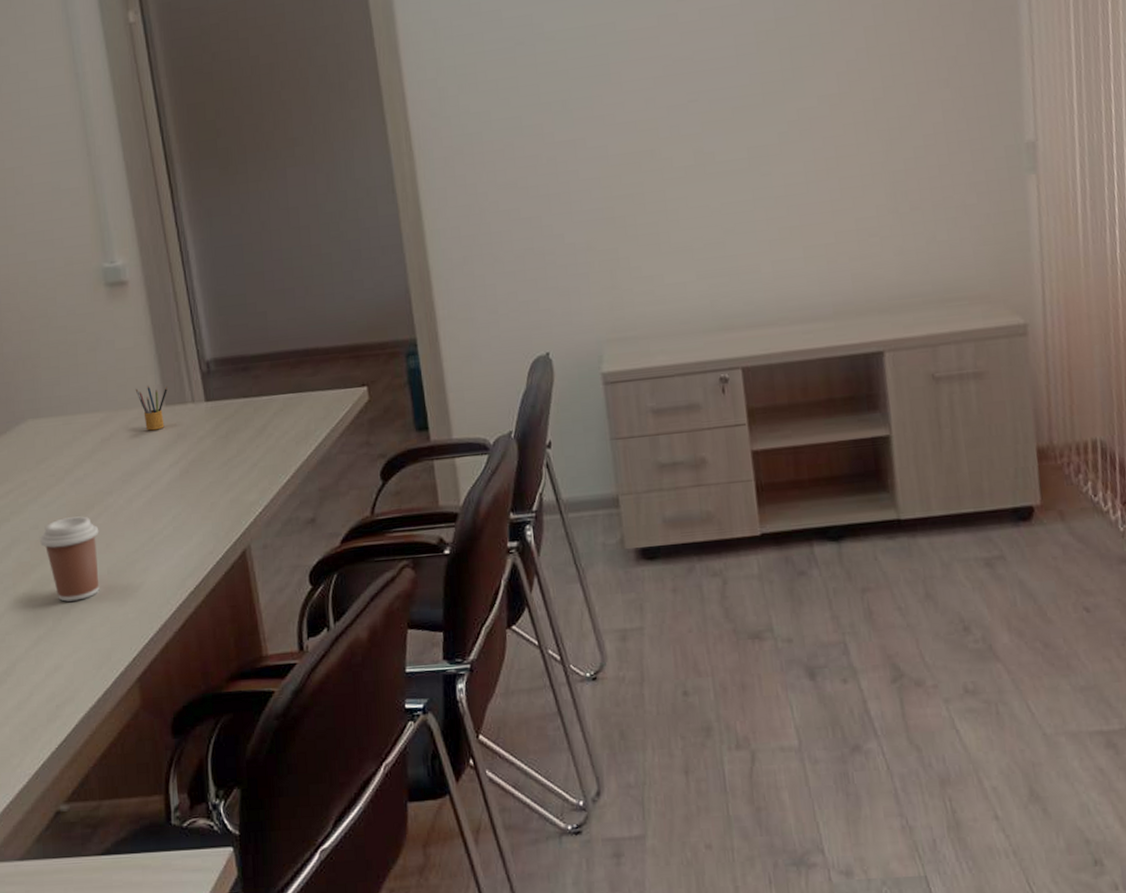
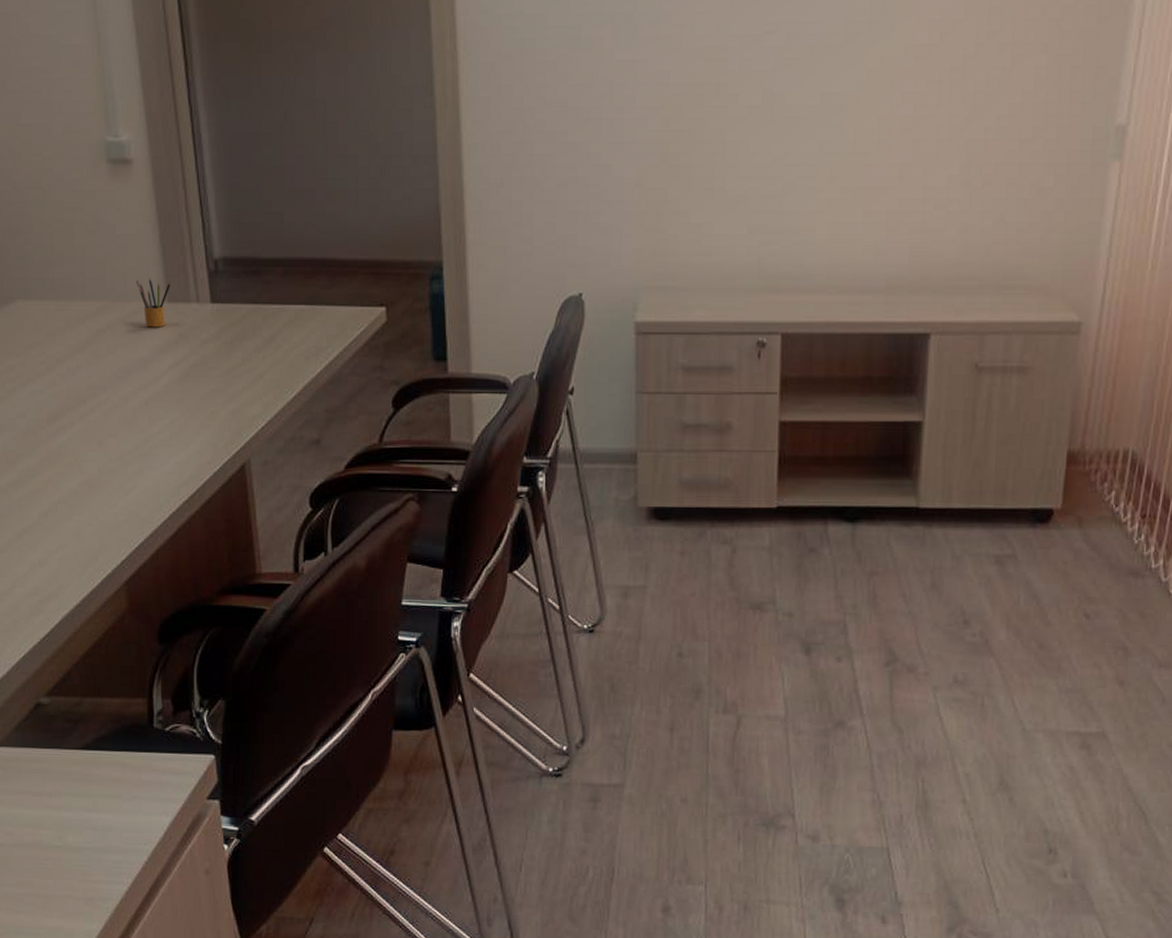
coffee cup: present [39,516,100,602] -> none [26,409,91,497]

